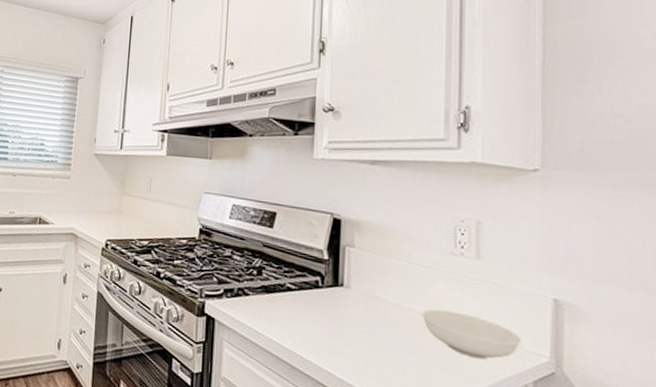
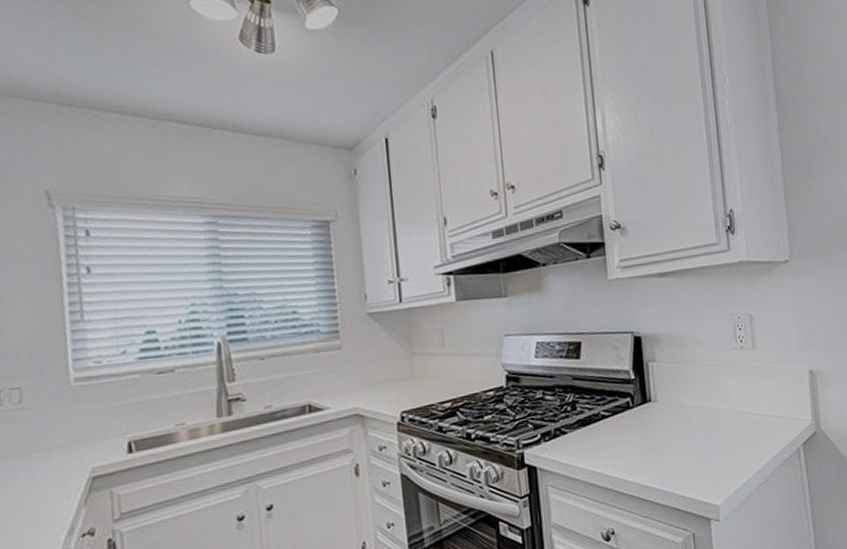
bowl: present [421,309,522,360] -> none [717,400,792,437]

